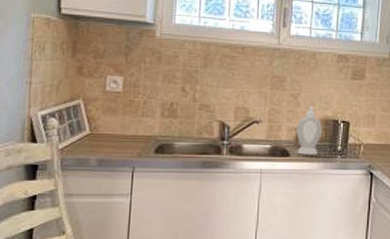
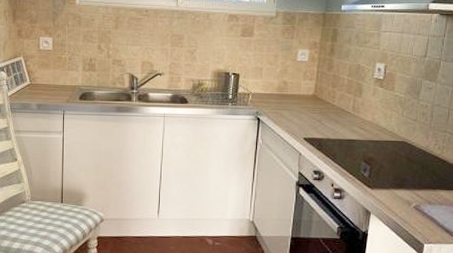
soap bottle: present [296,106,323,155] -> none [193,60,216,102]

